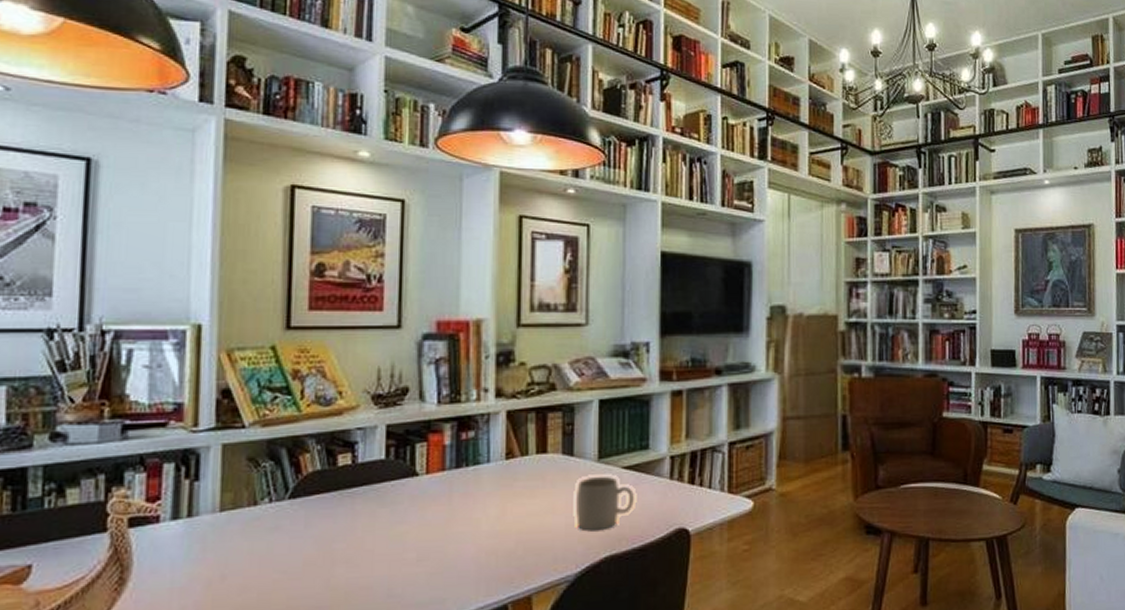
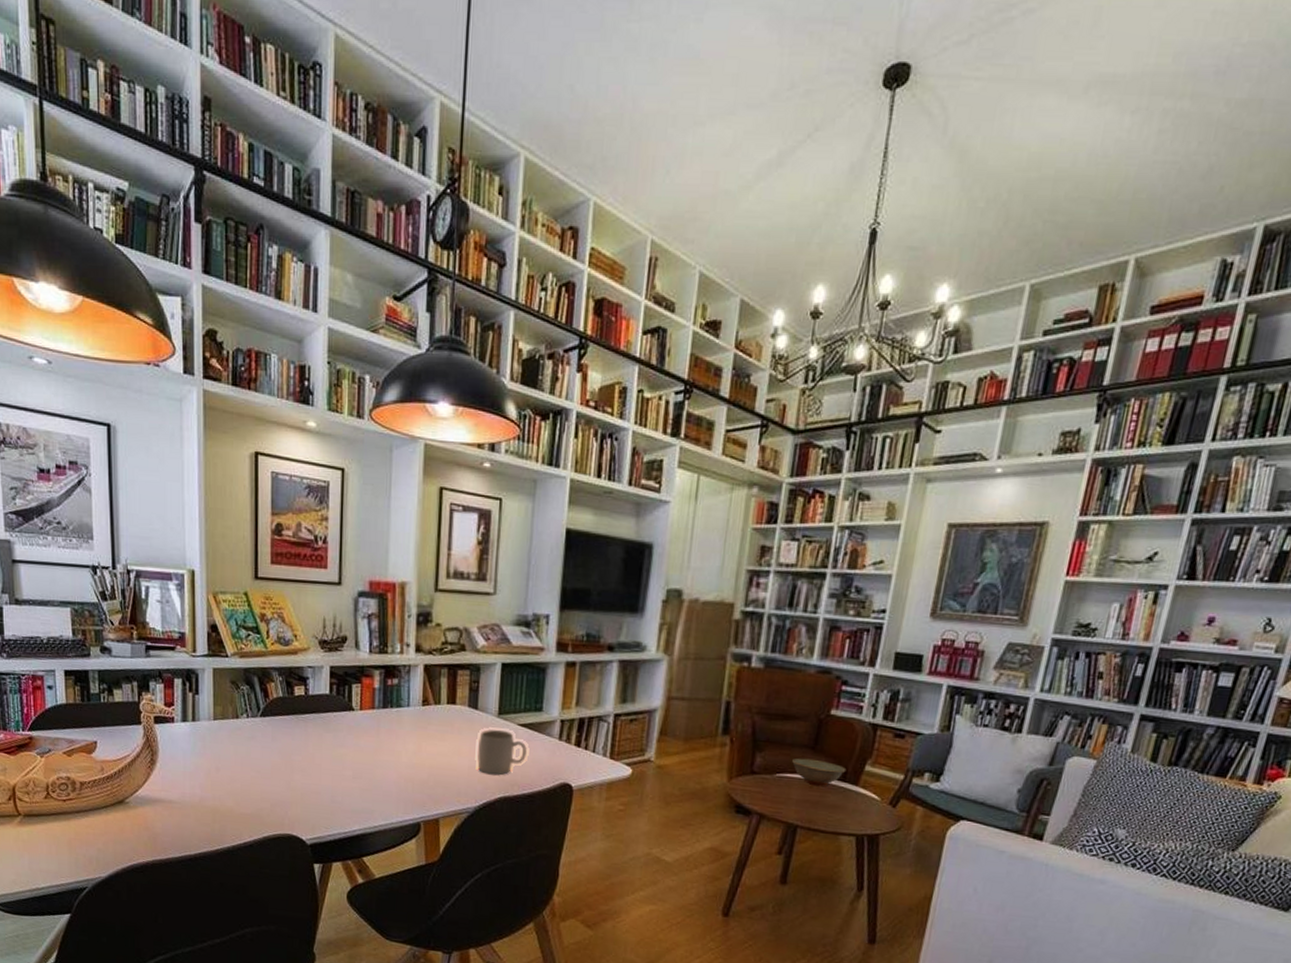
dish: none [914,465,966,494] -> present [792,758,847,787]

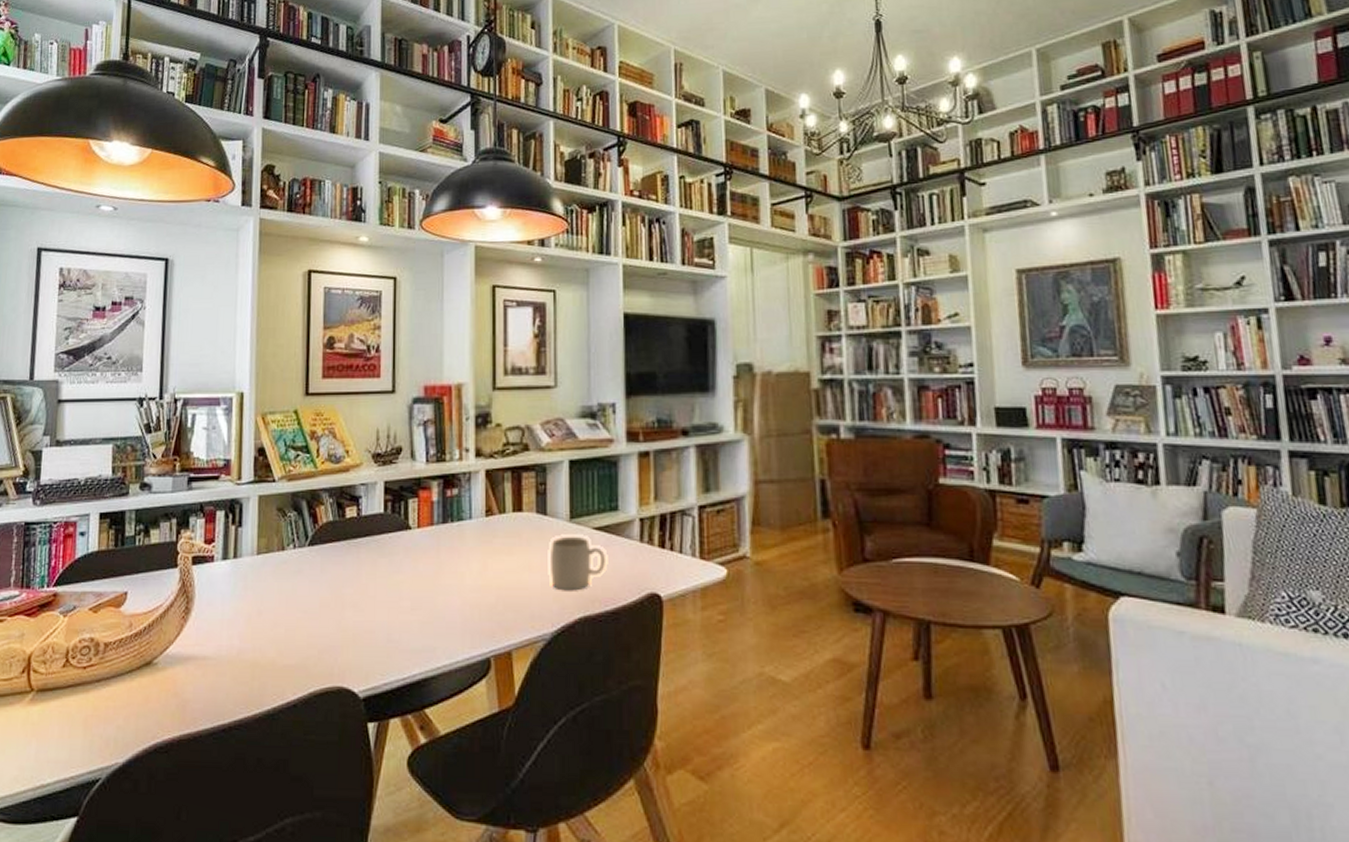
dish: present [792,758,847,787] -> none [908,537,972,571]

